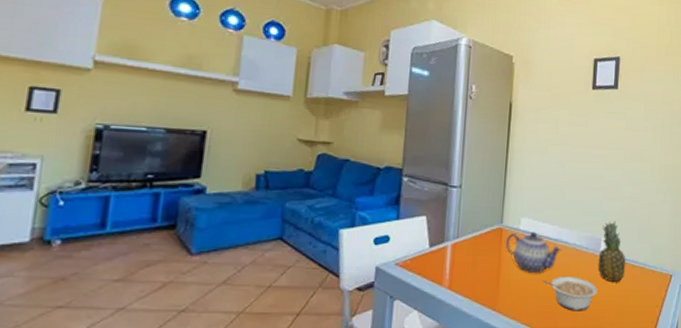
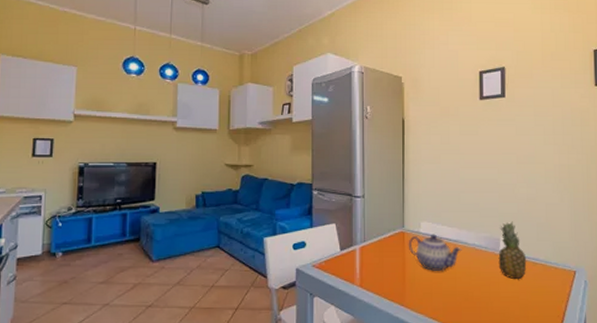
legume: present [543,276,598,311] -> none [446,274,500,306]

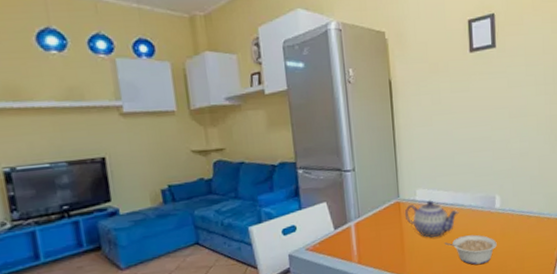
legume: none [446,274,500,306] -> present [444,234,497,265]
fruit: present [498,221,527,280] -> none [494,178,522,235]

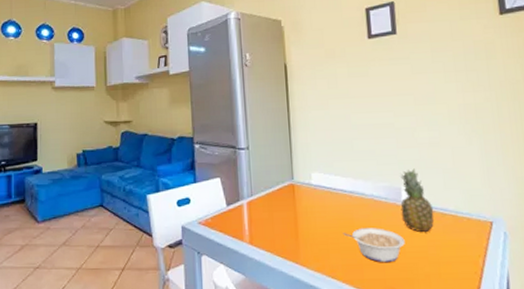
teapot: present [404,200,459,238] -> none [299,185,359,226]
fruit: none [494,178,522,235] -> present [400,168,435,233]

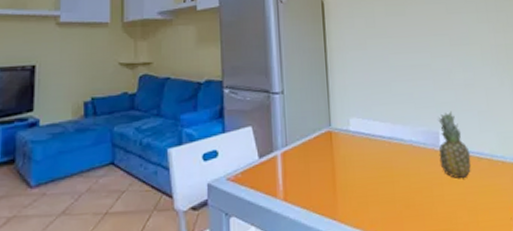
legume: present [343,228,405,263] -> none [382,175,444,214]

